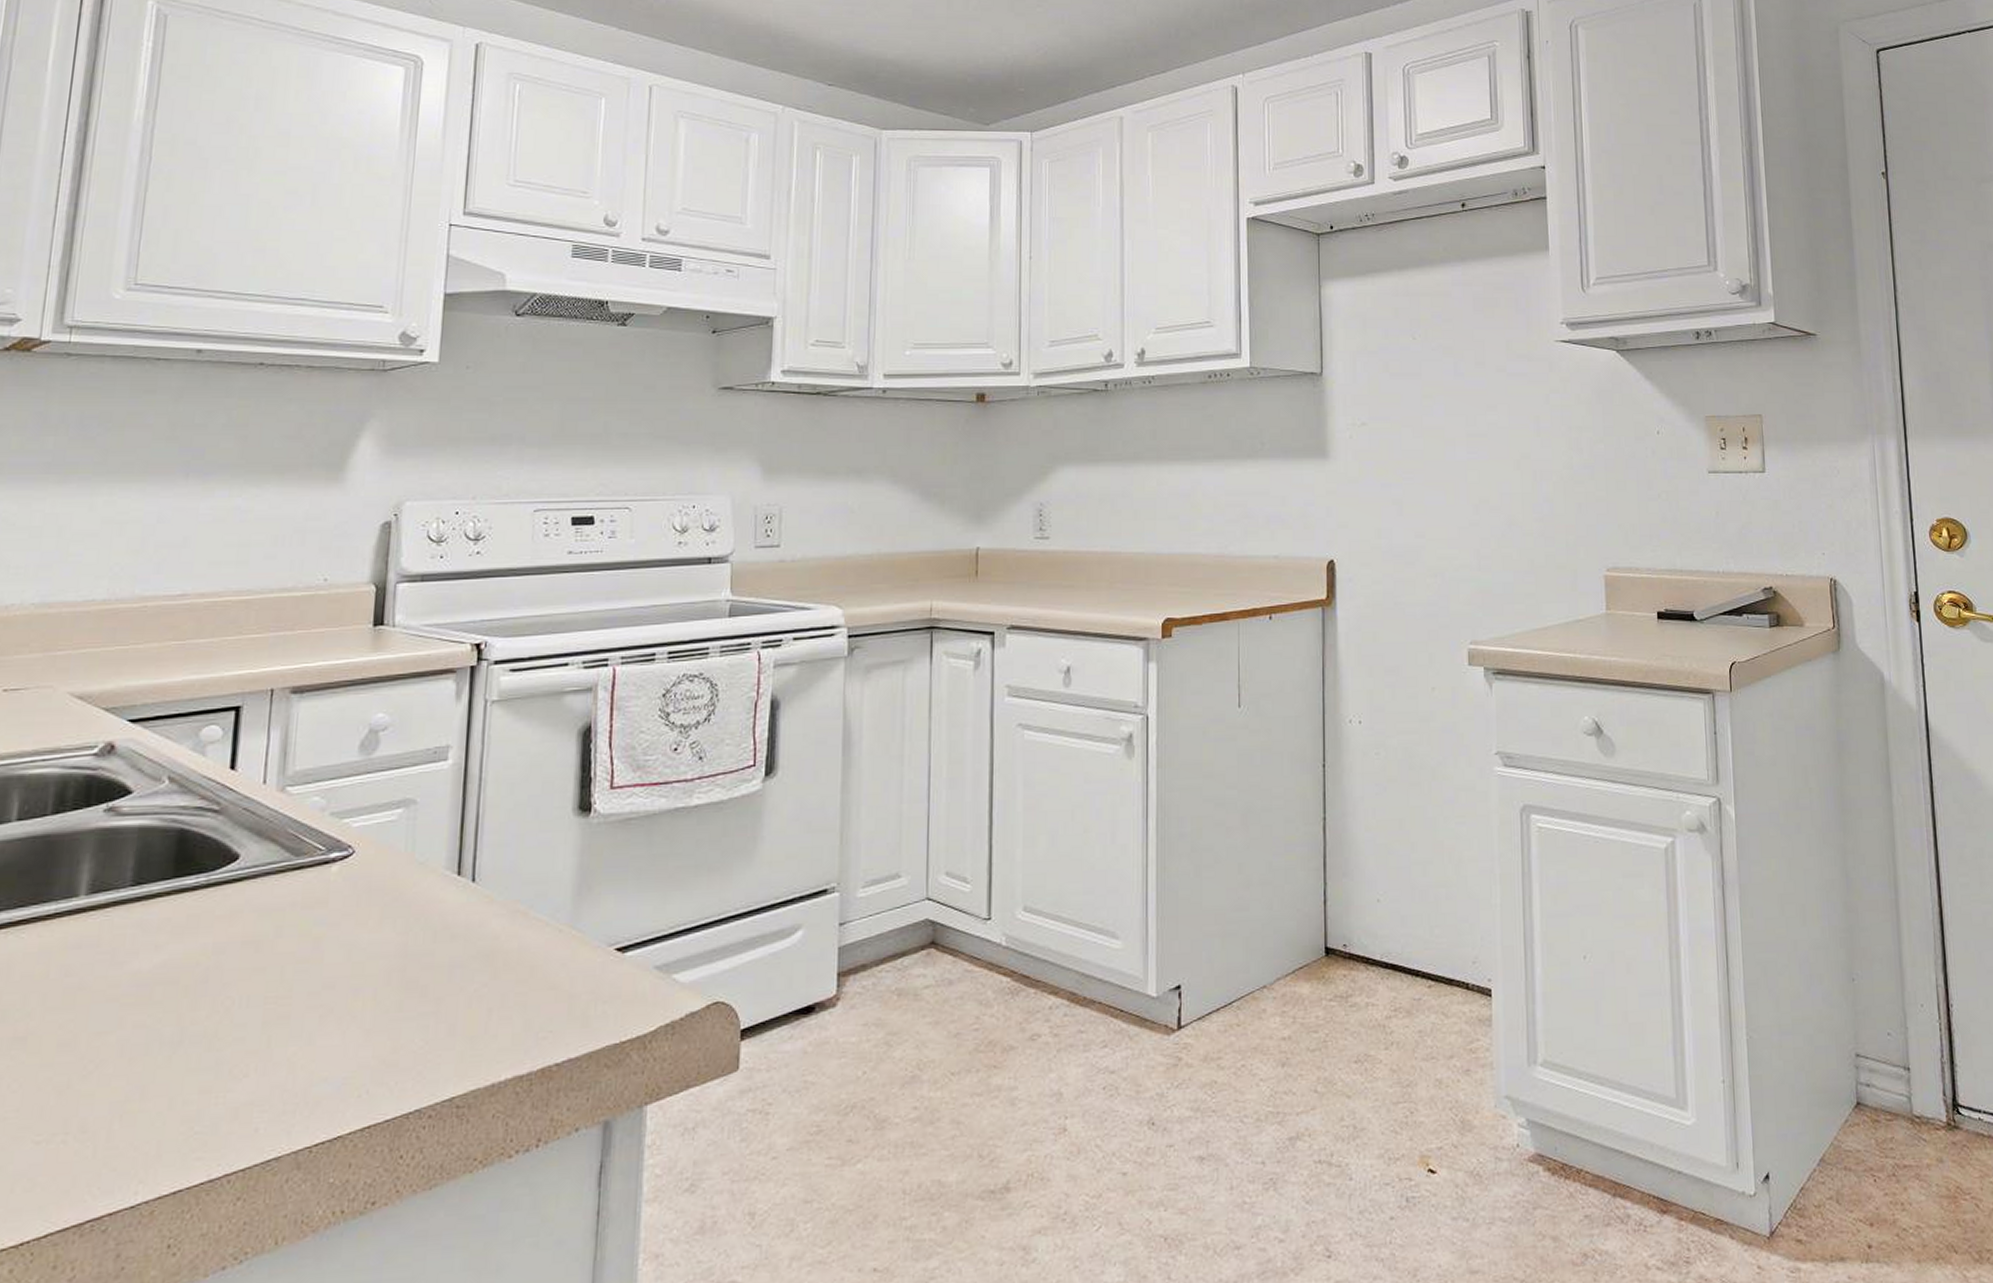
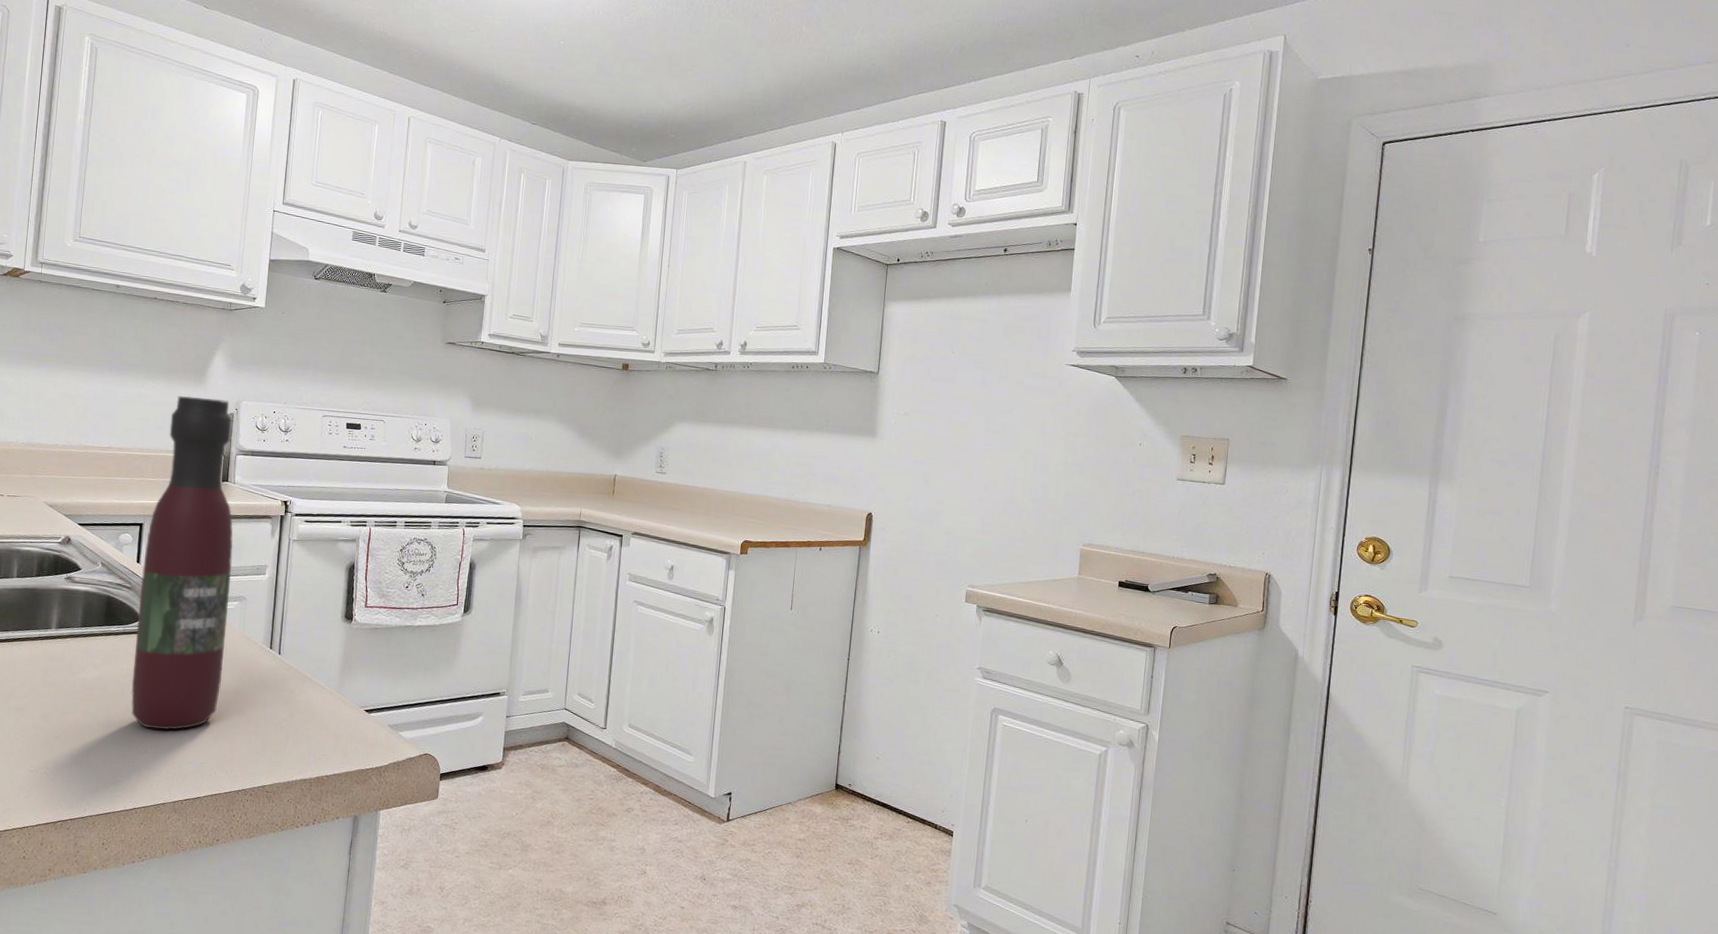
wine bottle: none [219,502,394,1036] -> present [131,395,234,730]

